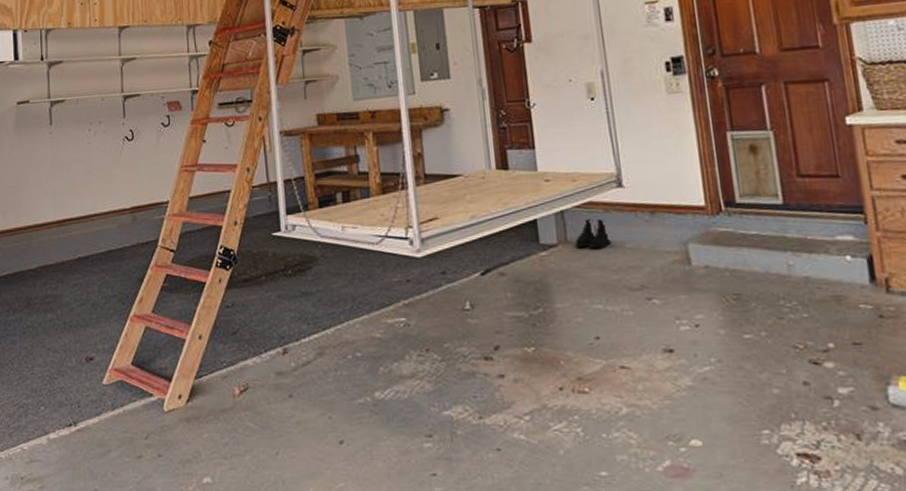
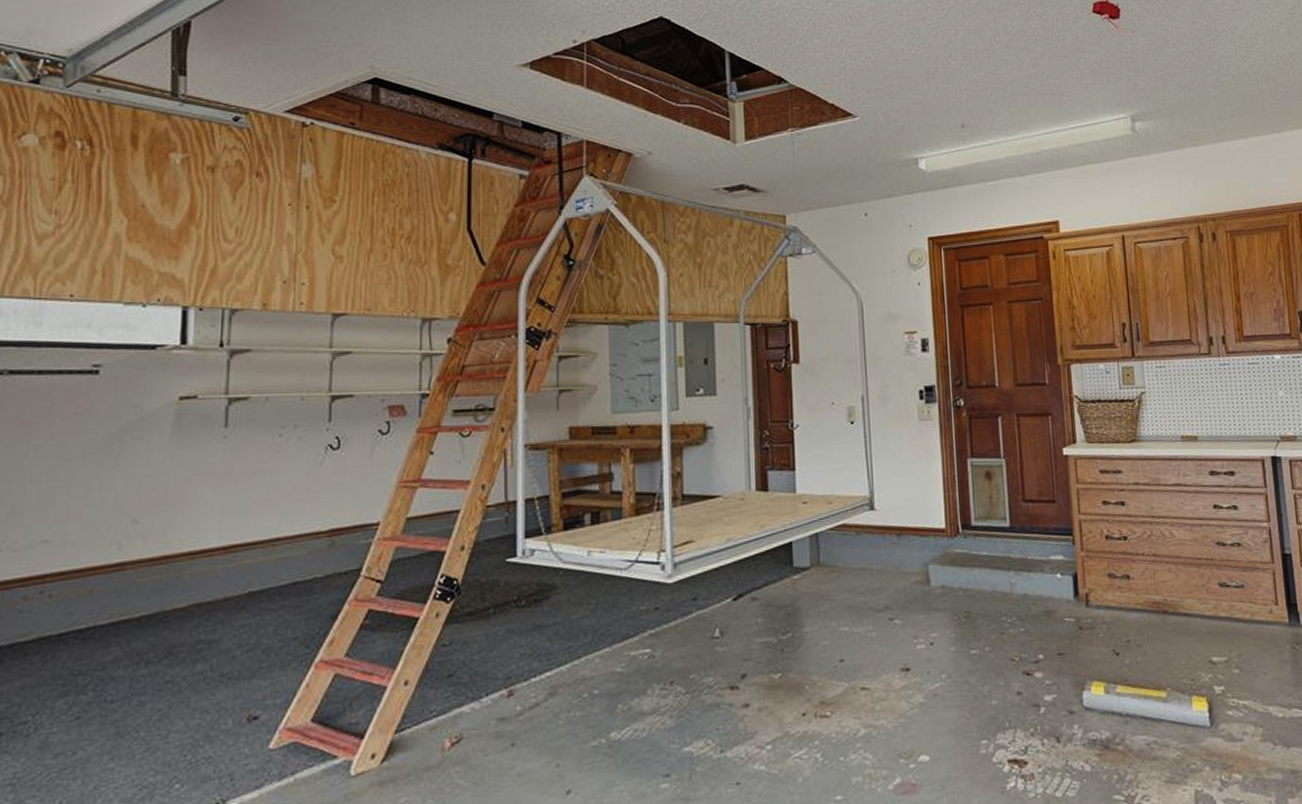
boots: present [575,218,612,249] -> none [827,541,861,572]

